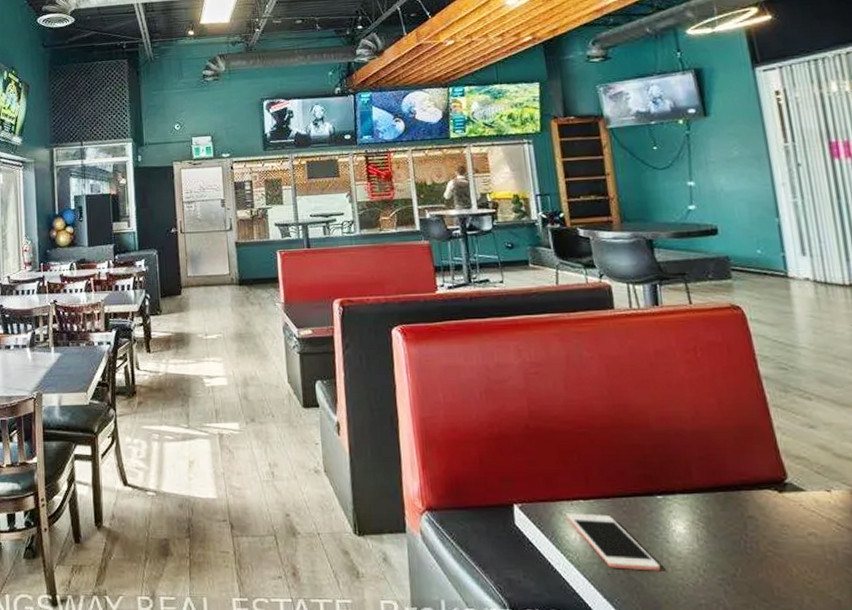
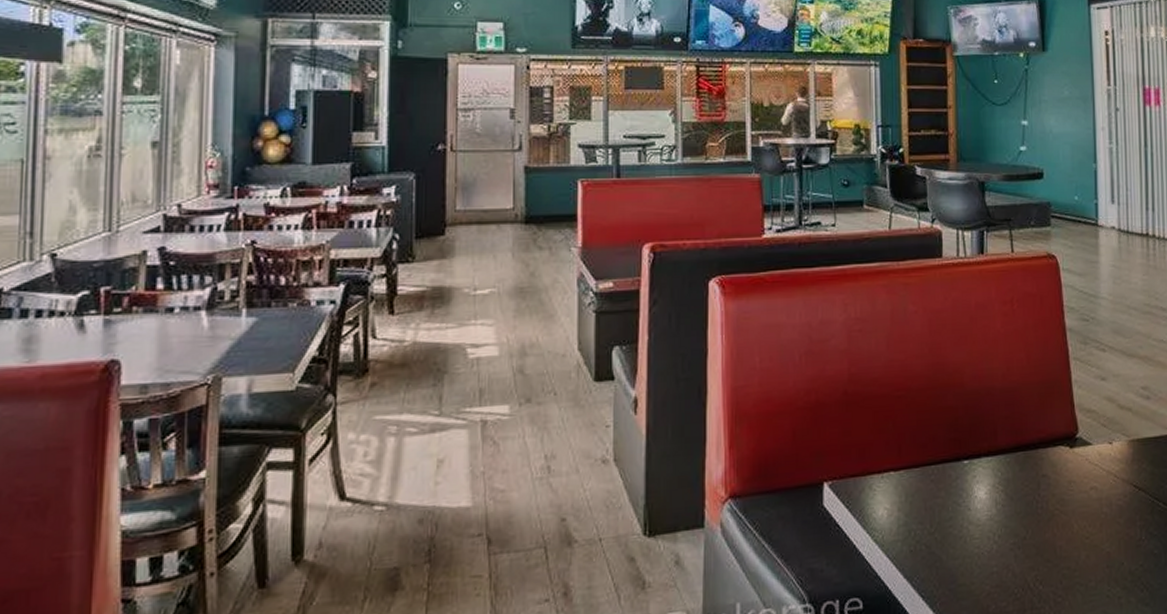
cell phone: present [566,513,661,571] -> none [875,485,960,544]

